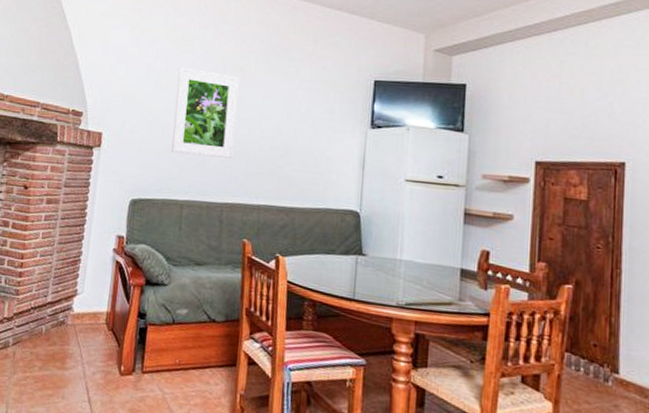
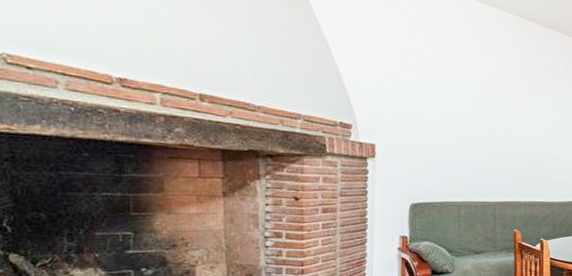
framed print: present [172,66,240,158] -> none [446,83,504,165]

